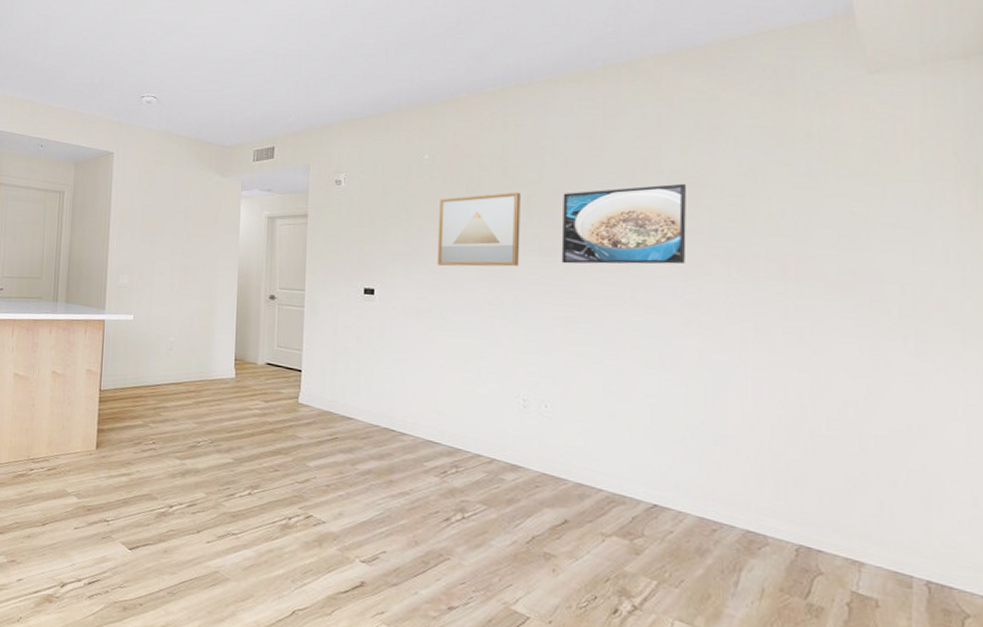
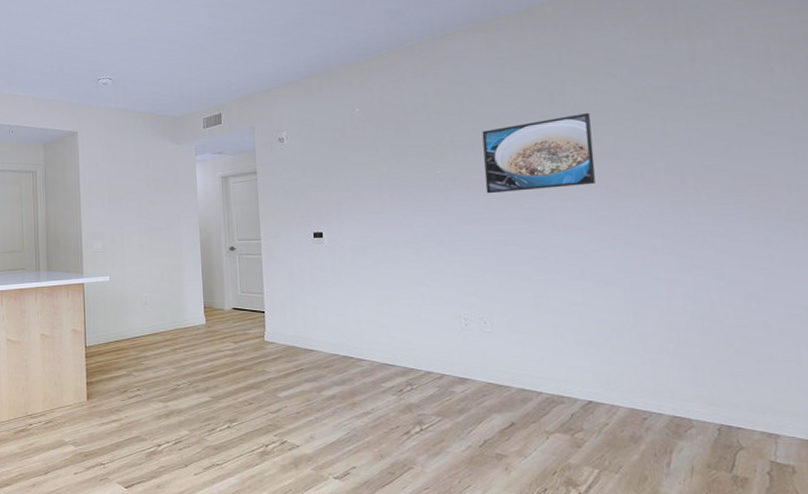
wall art: present [437,192,521,267] -> none [373,133,449,206]

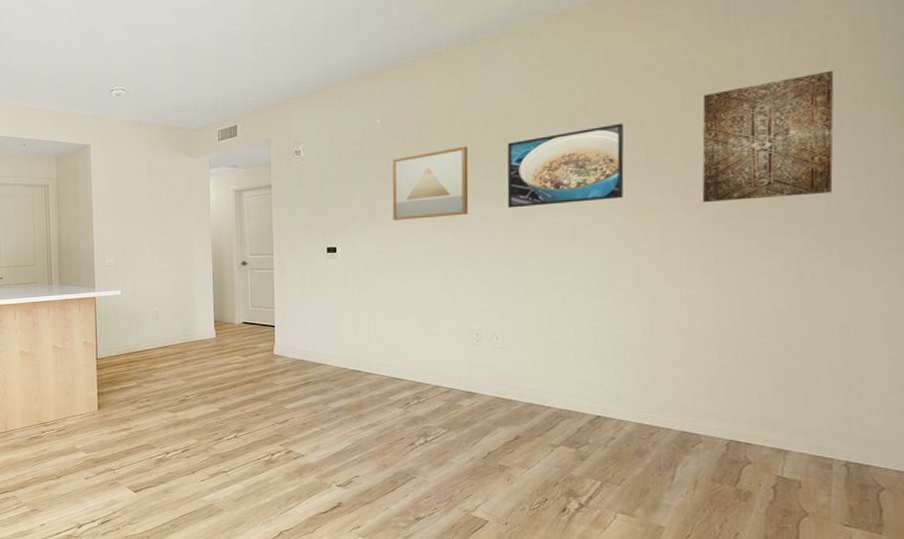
wall art: none [373,133,449,206] -> present [392,146,469,220]
wall art: none [661,64,790,189] -> present [702,70,834,203]

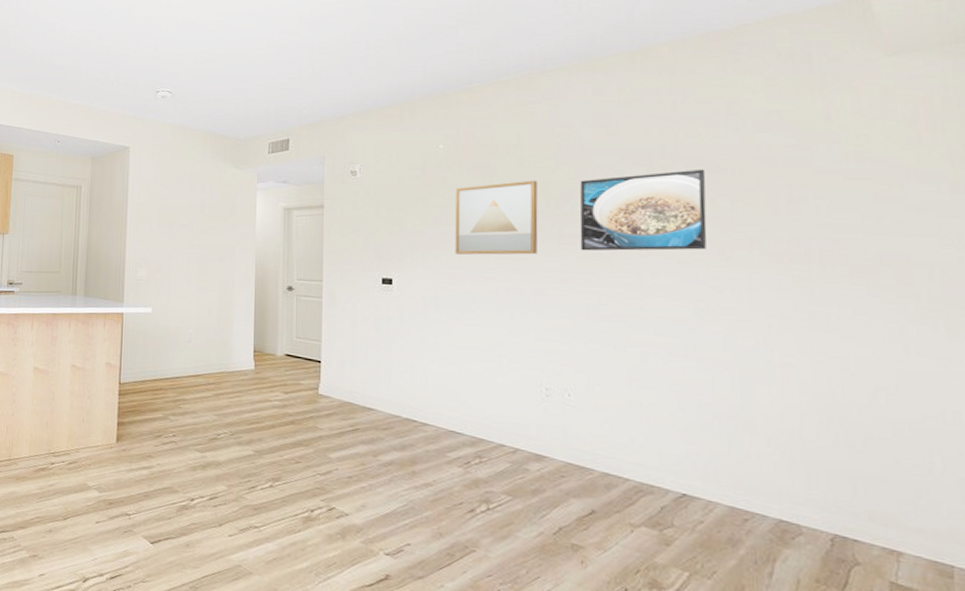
wall art: present [702,70,834,203] -> none [789,131,934,262]

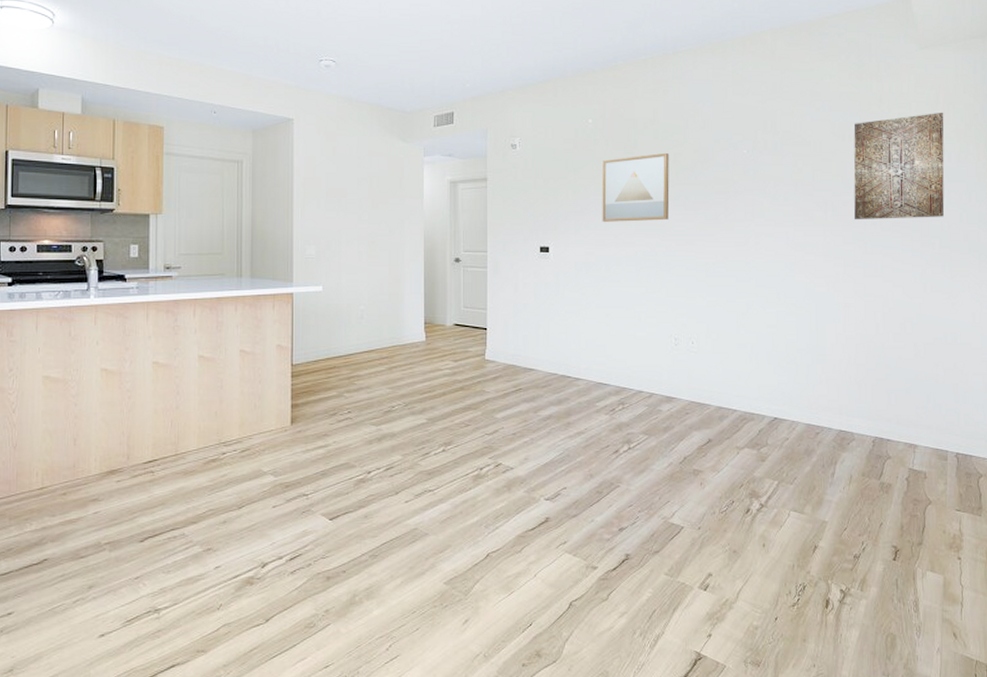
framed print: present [580,169,707,251] -> none [702,142,796,216]
wall art: none [789,131,934,262] -> present [853,112,945,220]

